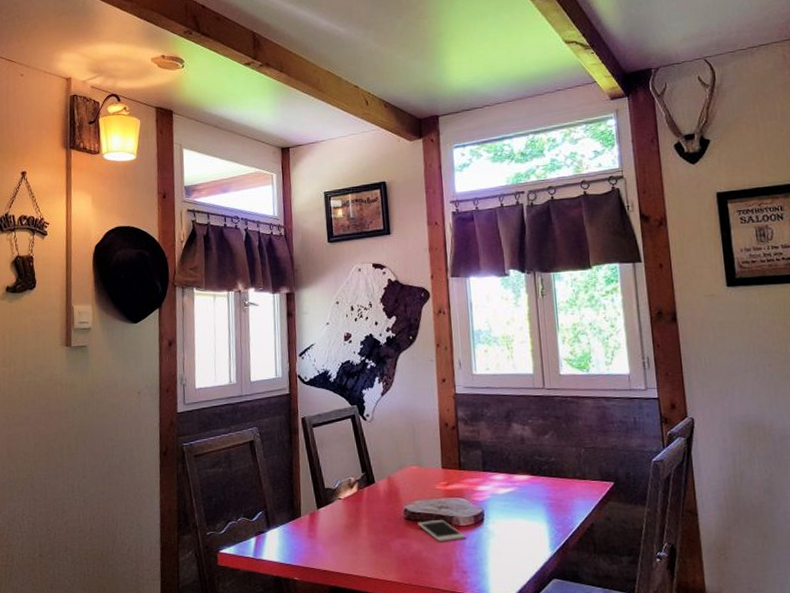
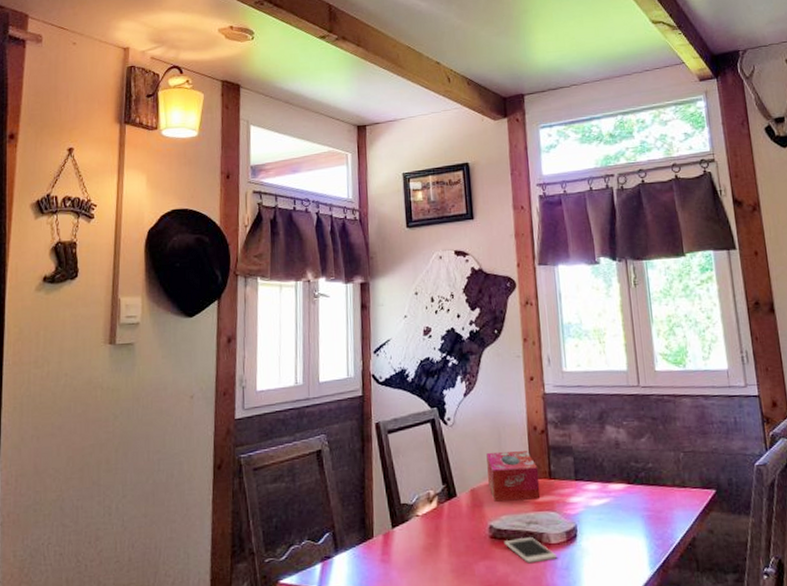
tissue box: none [402,444,451,488] -> present [486,451,541,502]

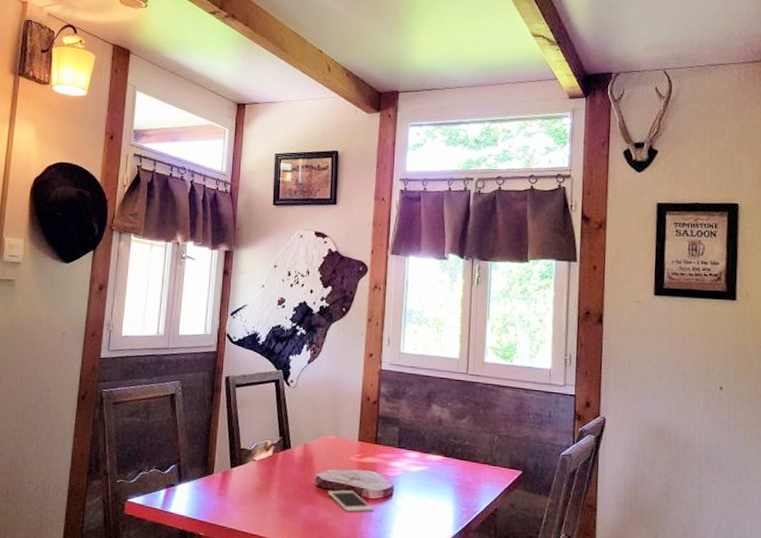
tissue box: present [486,451,541,502] -> none [319,414,367,459]

